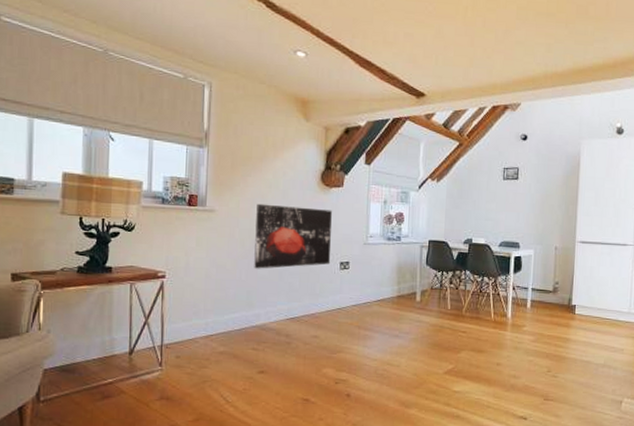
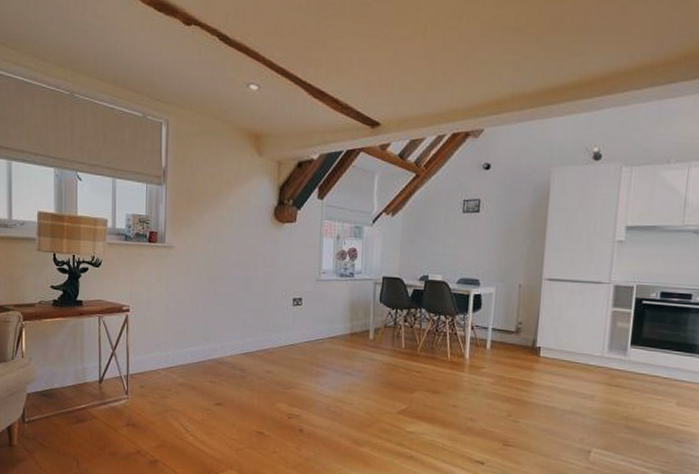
wall art: present [254,203,332,269] -> none [210,240,285,305]

